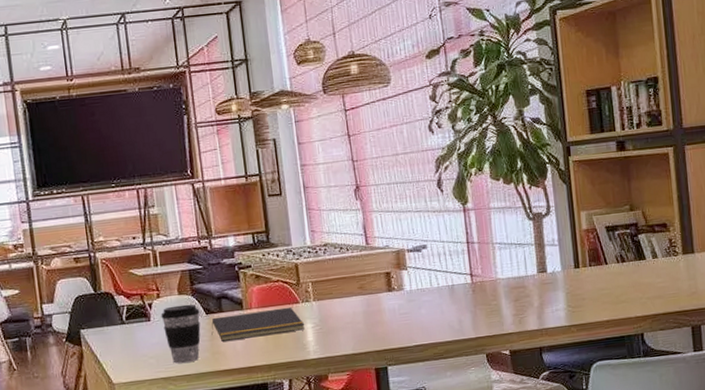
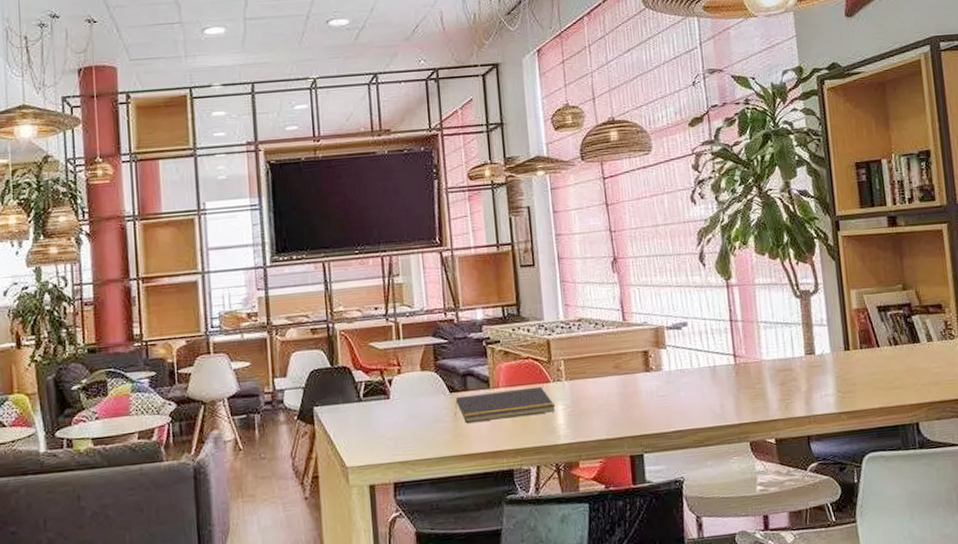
coffee cup: present [161,304,201,363] -> none [401,381,443,446]

